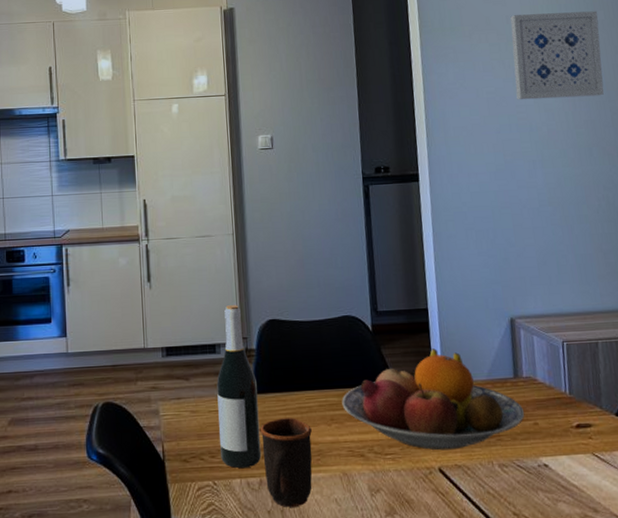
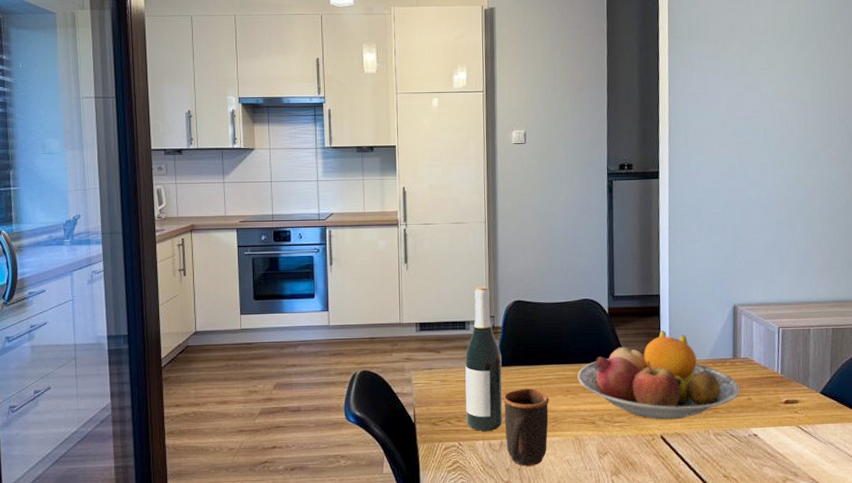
wall art: present [510,11,604,100] -> none [753,24,836,106]

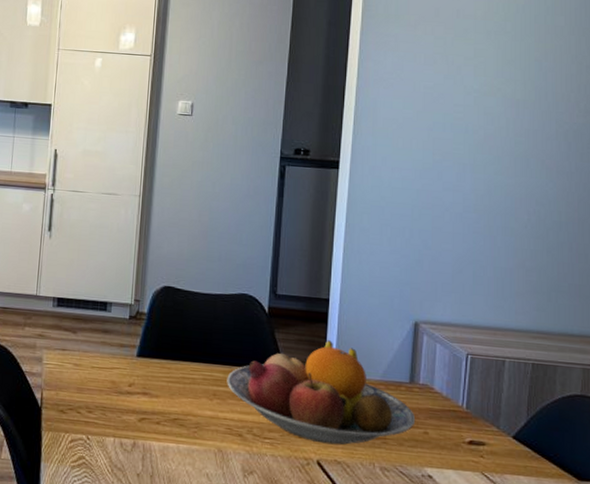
wine bottle: present [465,286,503,432] -> none [98,266,144,428]
mug: present [502,388,549,466] -> none [139,385,192,475]

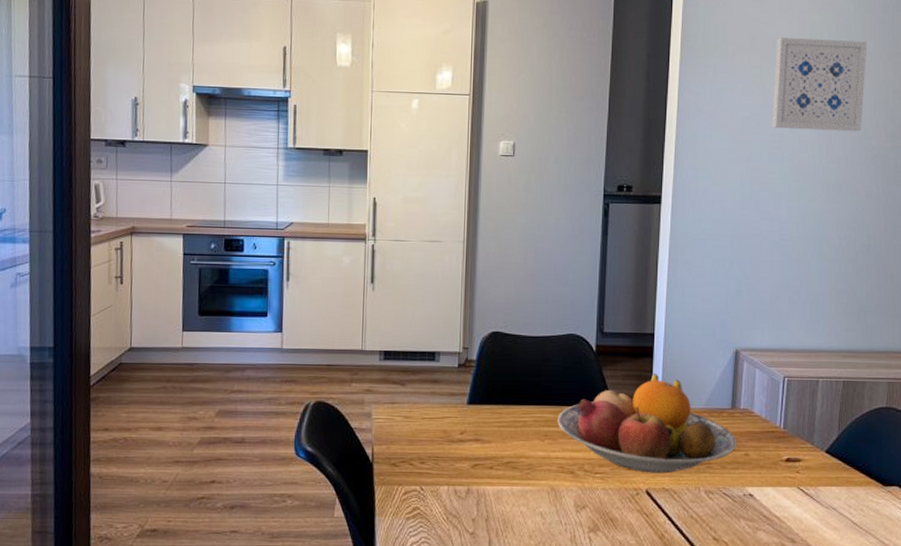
wall art: none [456,10,558,106] -> present [772,38,868,132]

